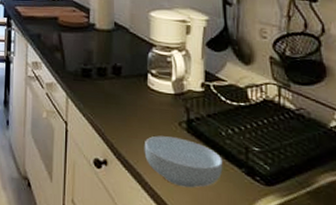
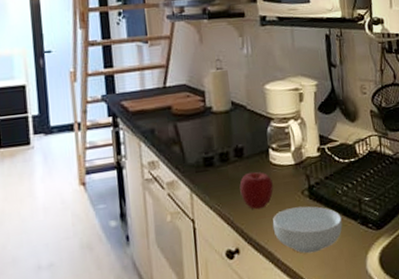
apple: none [114,91,148,129] -> present [239,172,274,210]

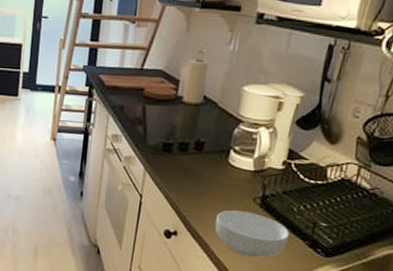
apple: present [239,172,274,210] -> none [191,167,226,203]

